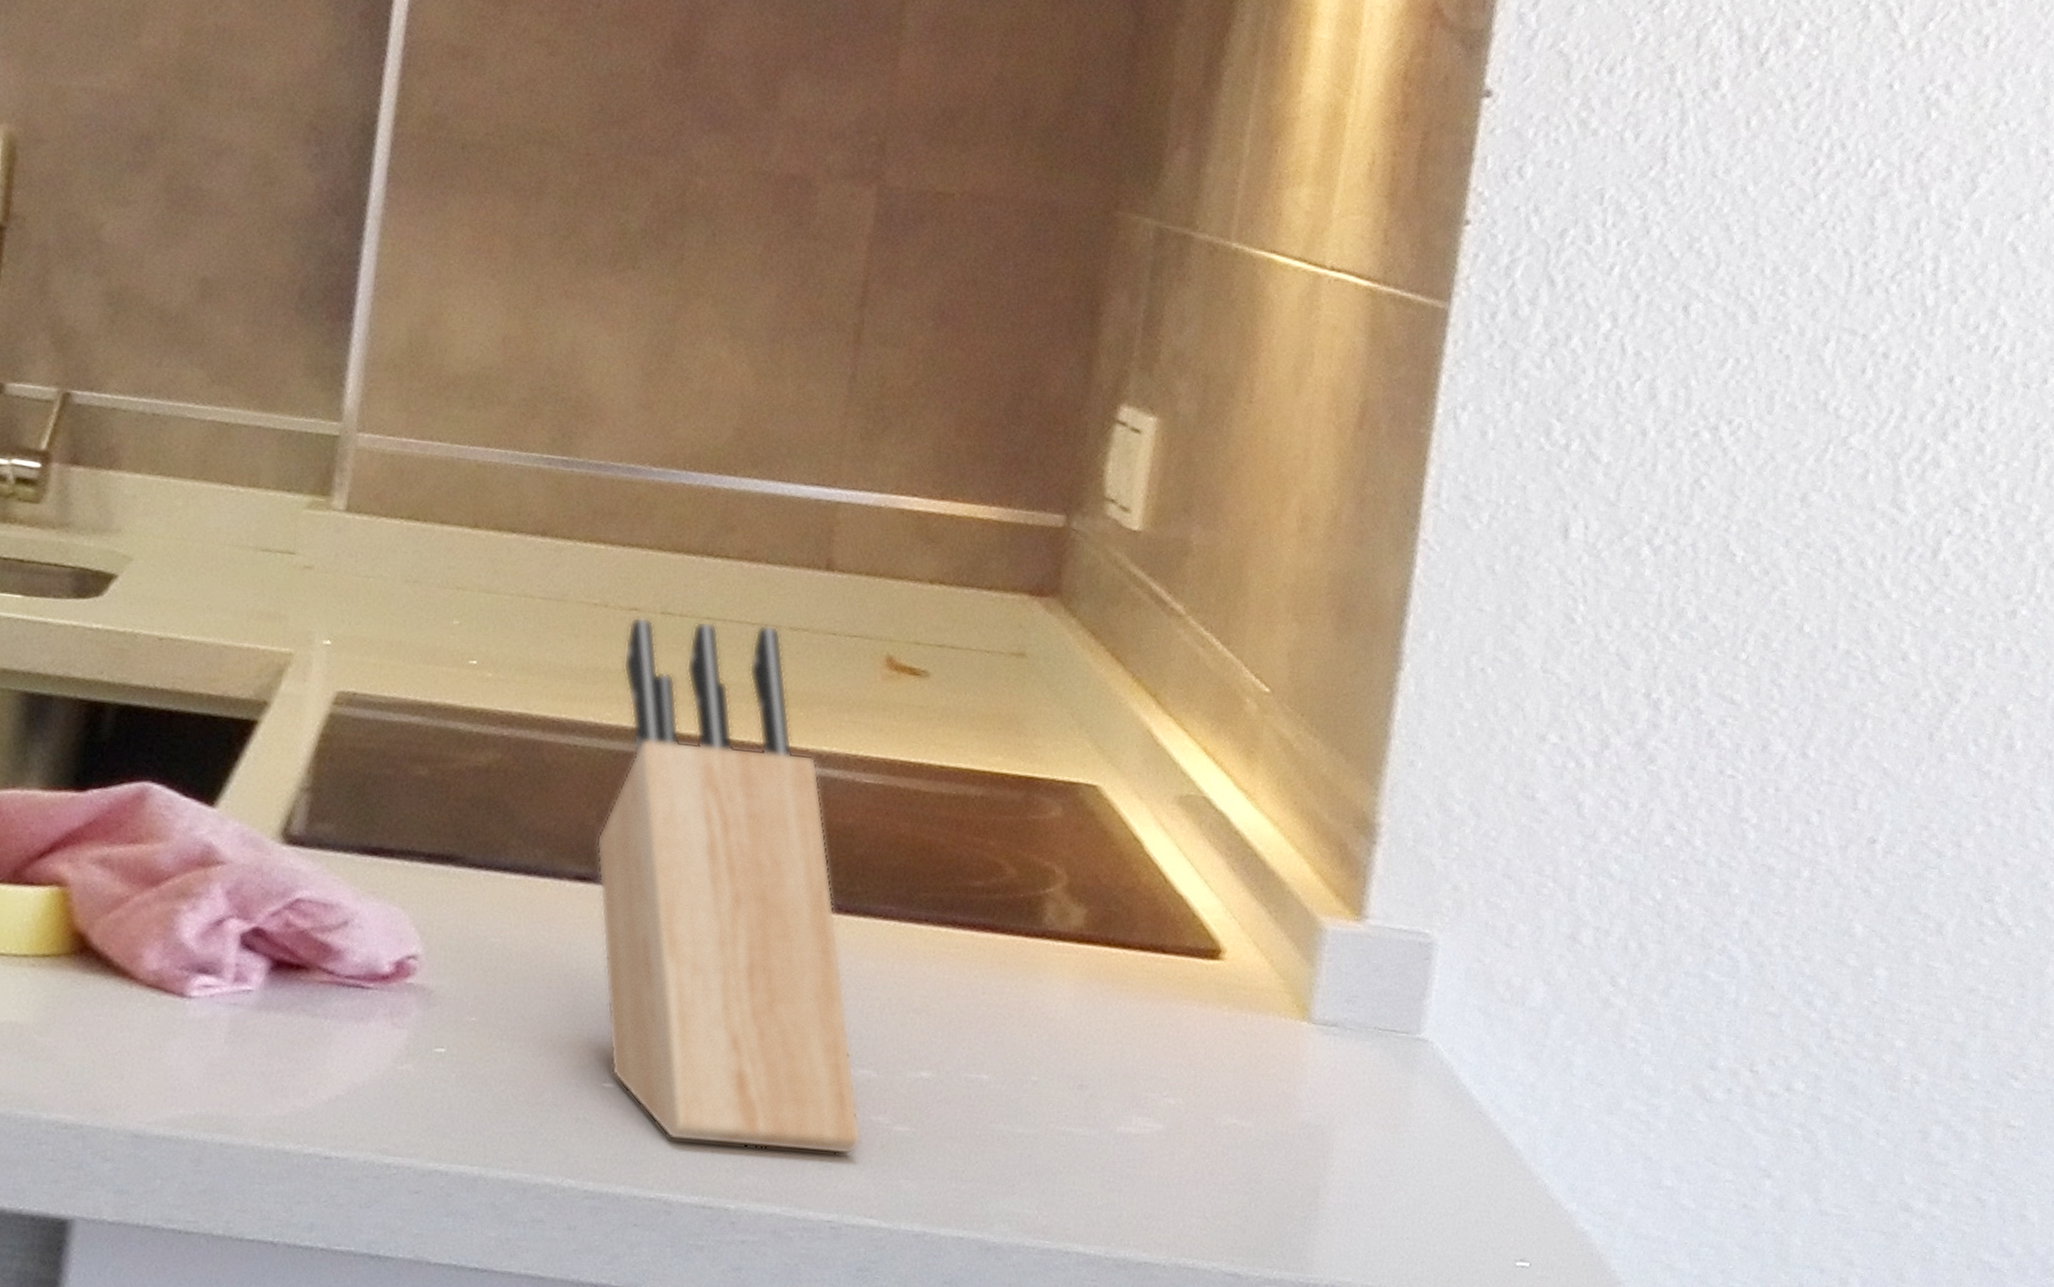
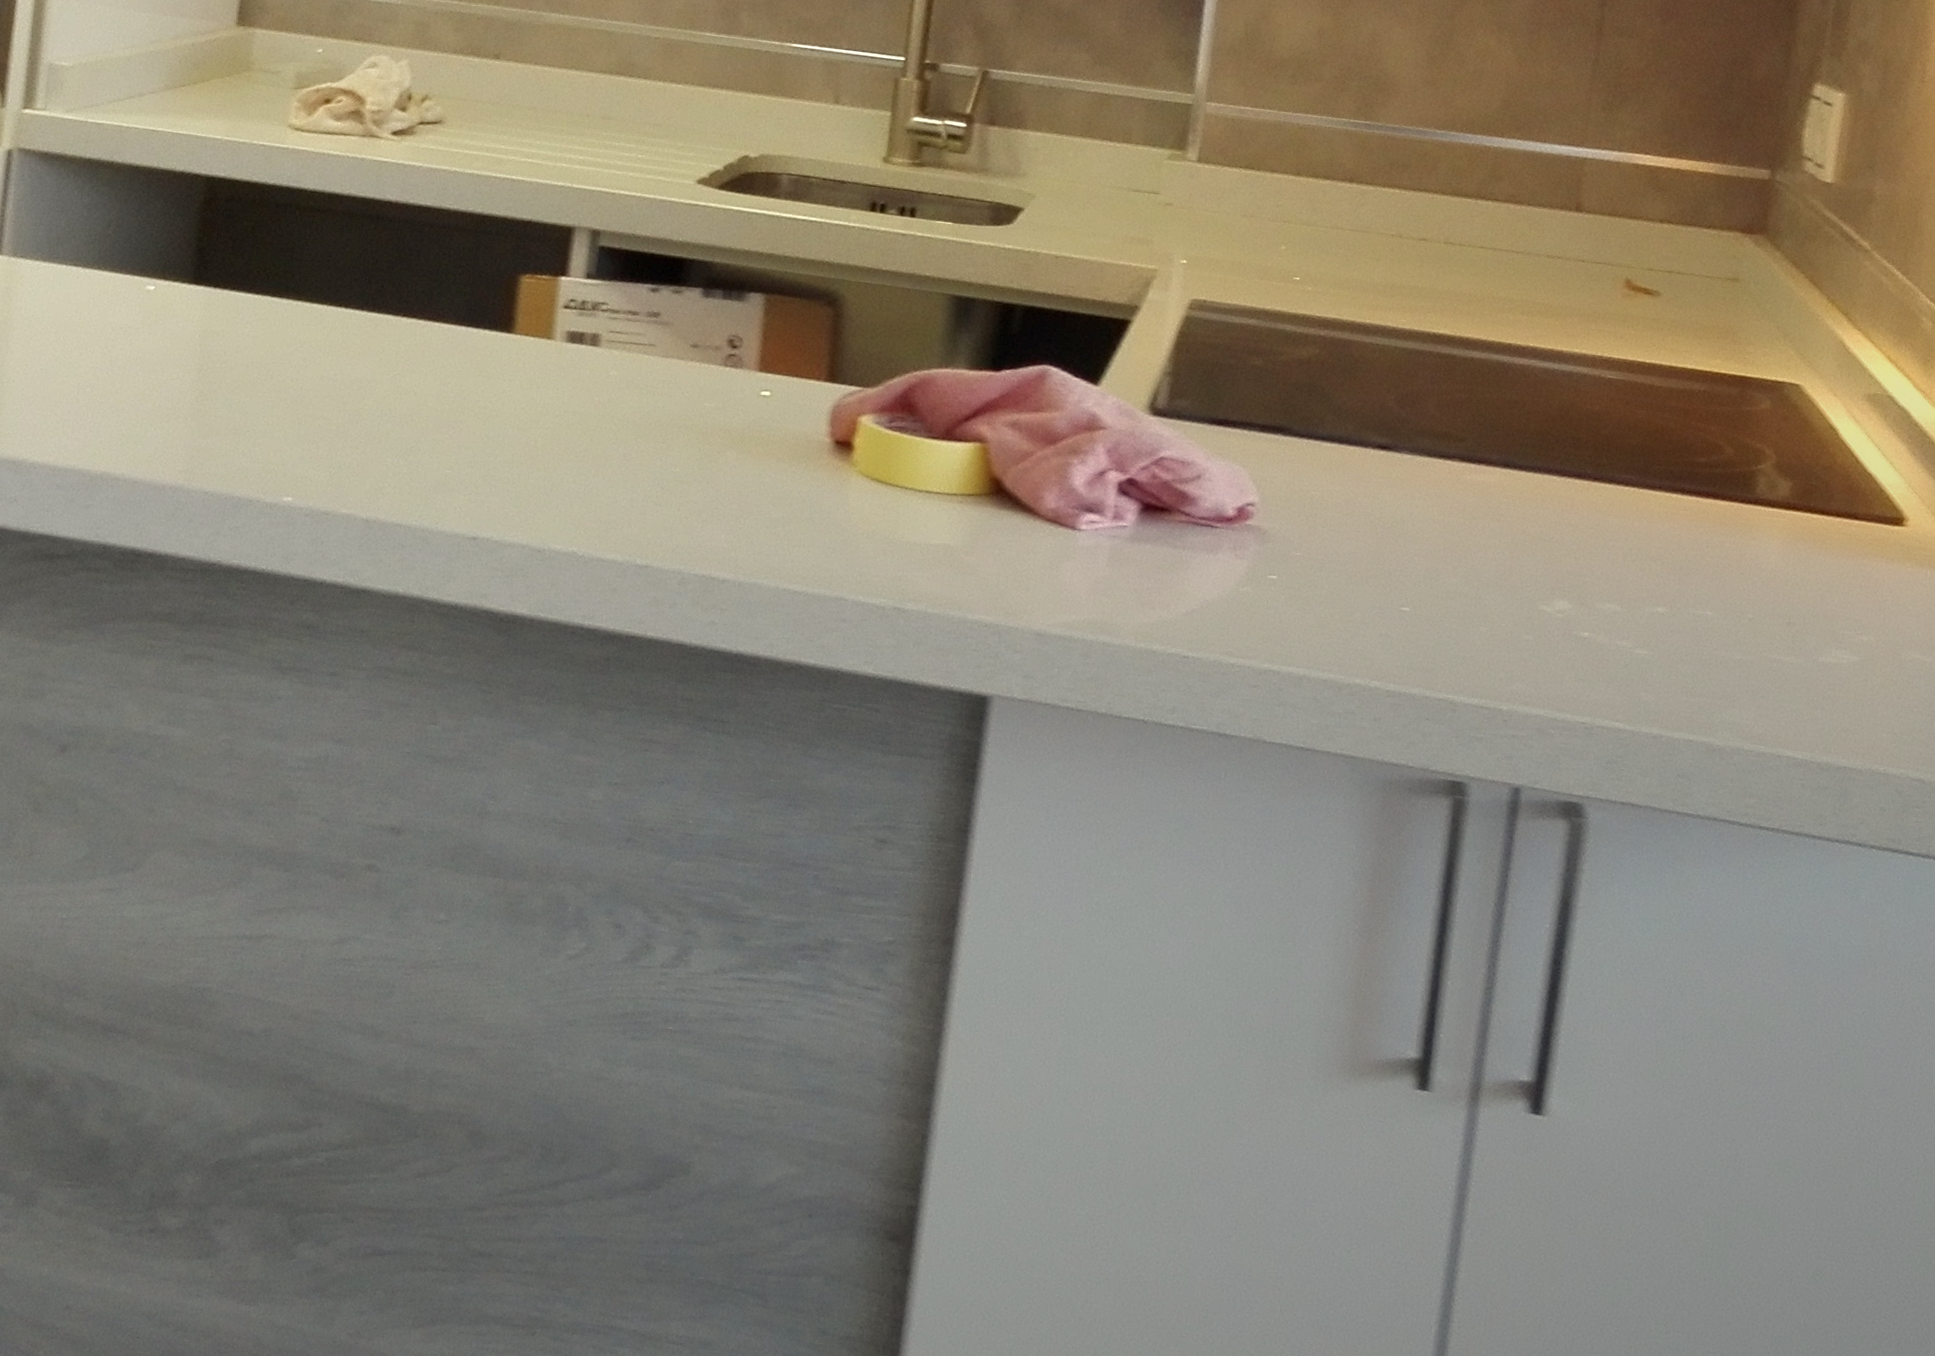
knife block: present [596,616,862,1156] -> none [1394,245,1609,672]

